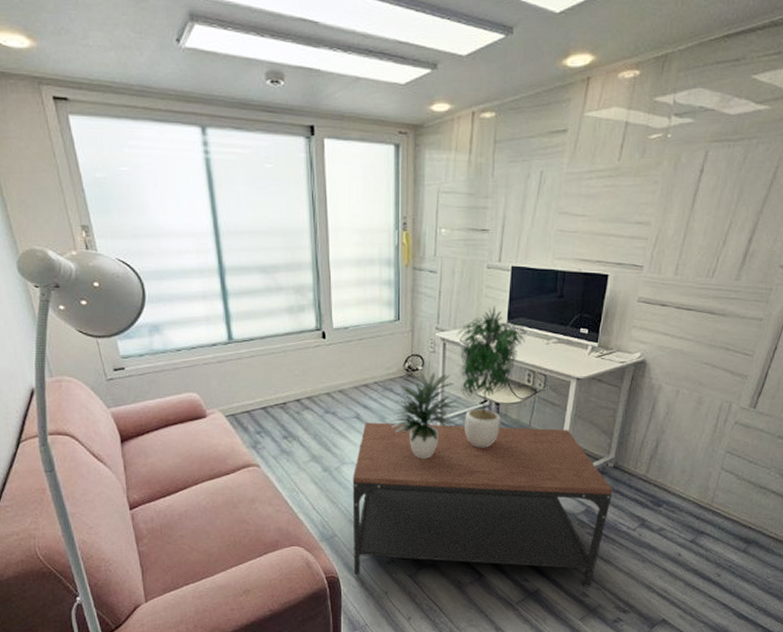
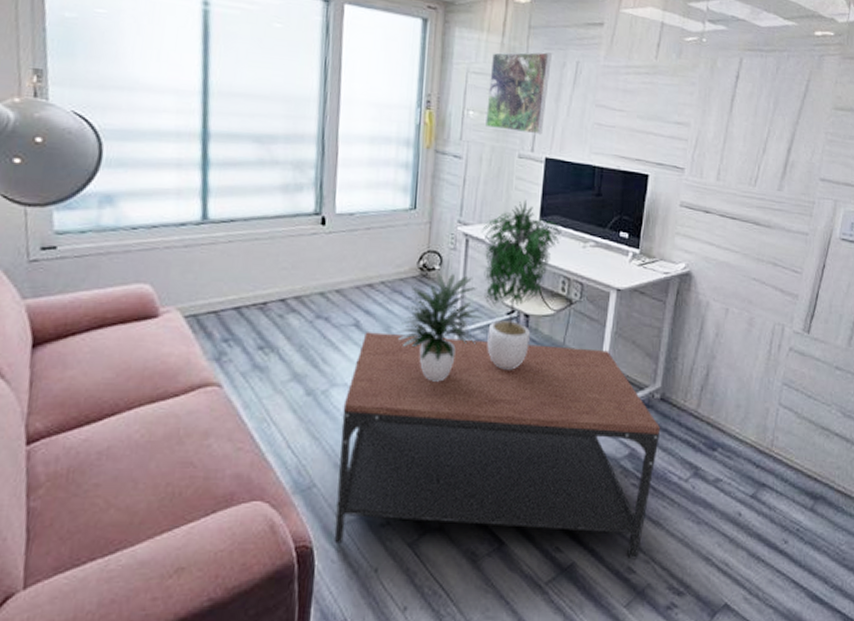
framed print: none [457,165,517,246] -> present [486,52,552,135]

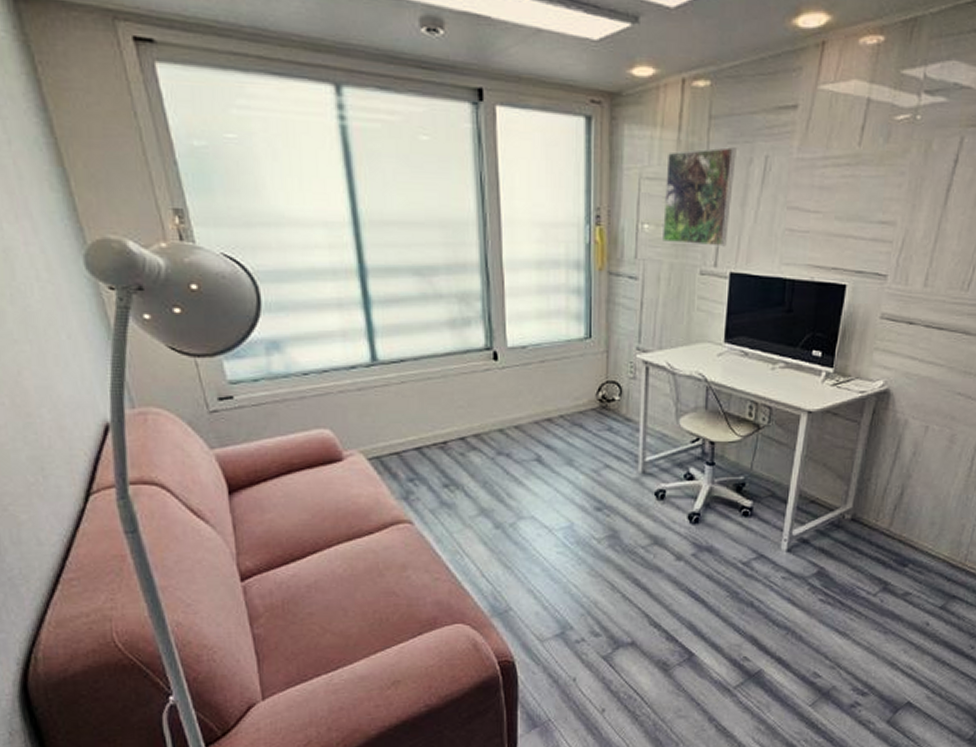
coffee table: present [334,332,661,560] -> none [532,466,851,666]
potted plant: present [399,199,561,382] -> none [582,320,748,511]

